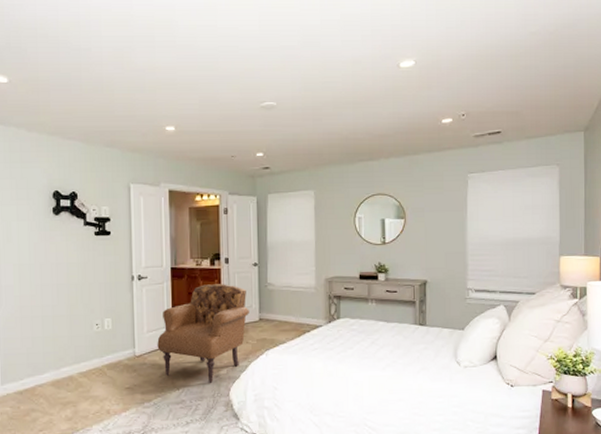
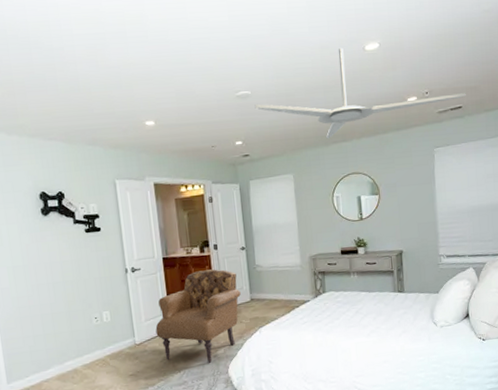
ceiling fan: none [279,63,506,157] -> present [254,47,466,139]

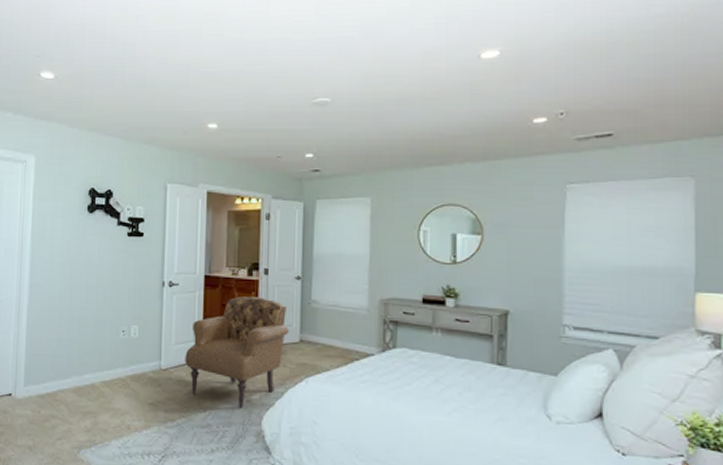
ceiling fan: present [254,47,466,139] -> none [333,54,620,160]

